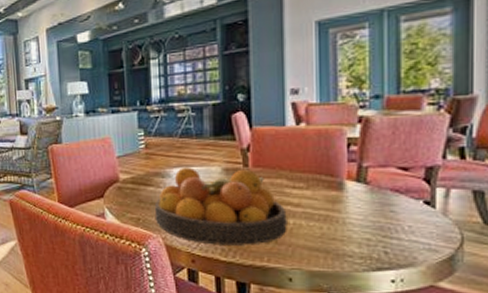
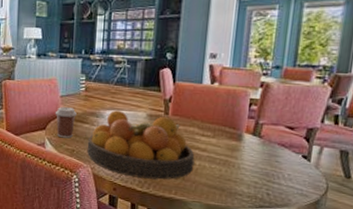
coffee cup: none [112,169,138,206] -> present [55,107,77,138]

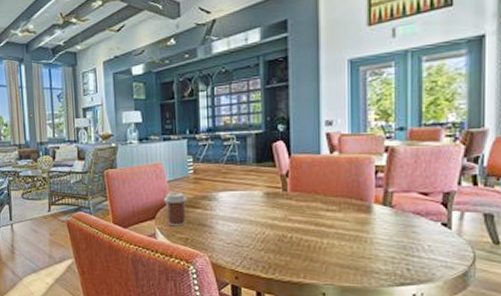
fruit bowl: present [87,110,195,180] -> none [202,191,322,263]

